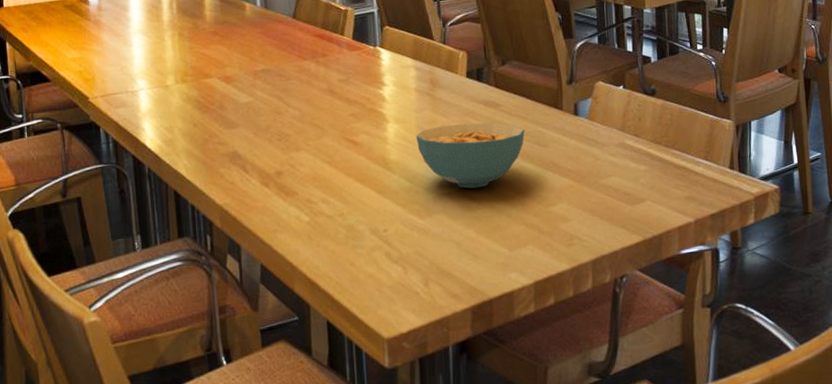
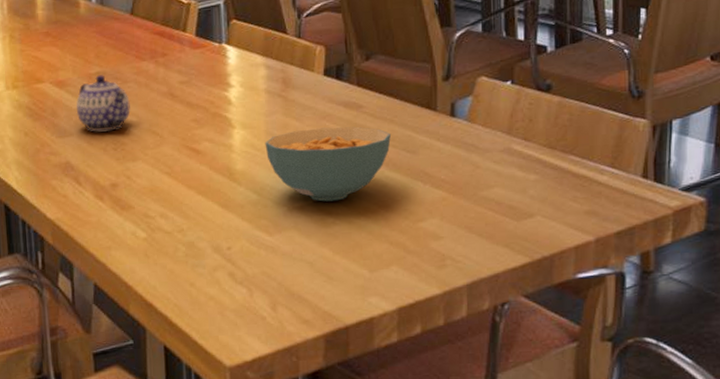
teapot: none [242,72,294,124] -> present [76,75,130,132]

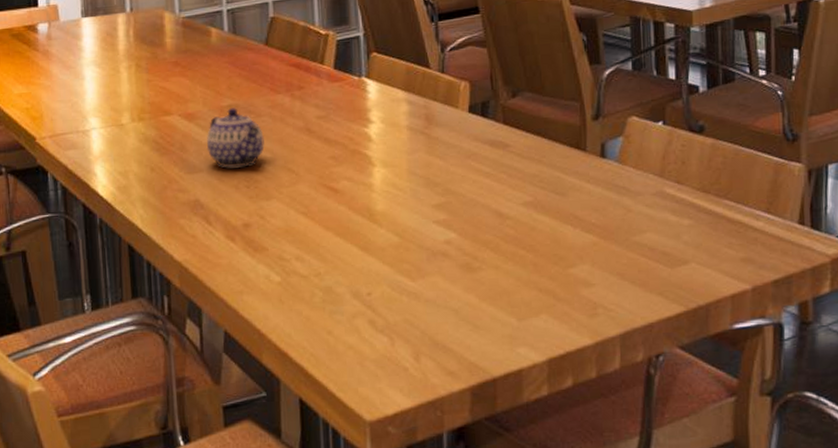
cereal bowl: present [265,126,391,202] -> none [407,166,539,246]

